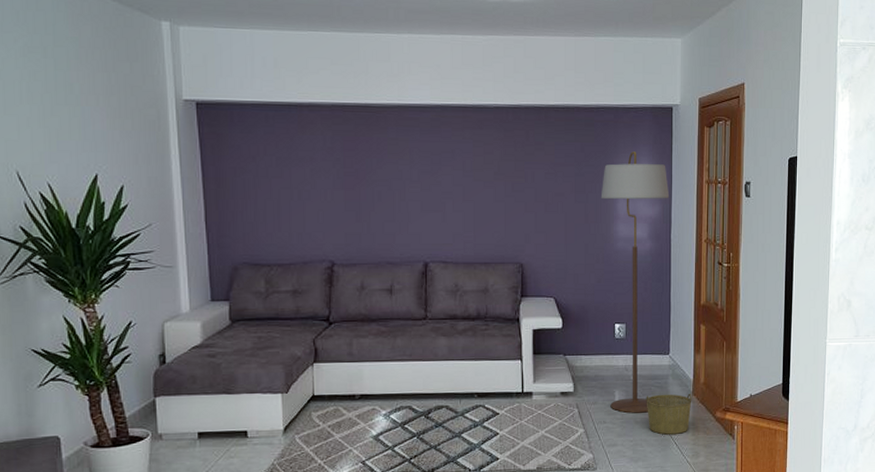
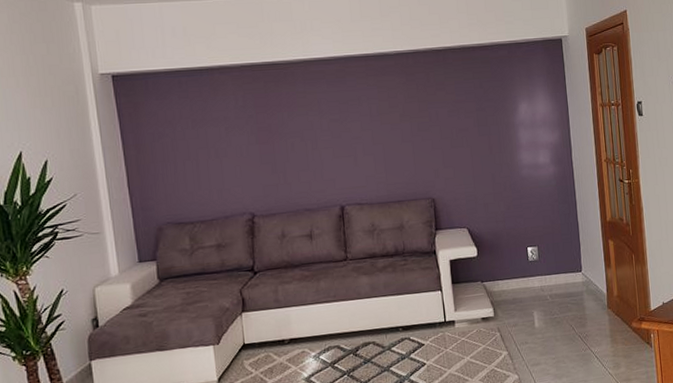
floor lamp: present [600,151,670,414] -> none [502,83,574,332]
basket: present [646,393,692,435] -> none [563,306,608,350]

